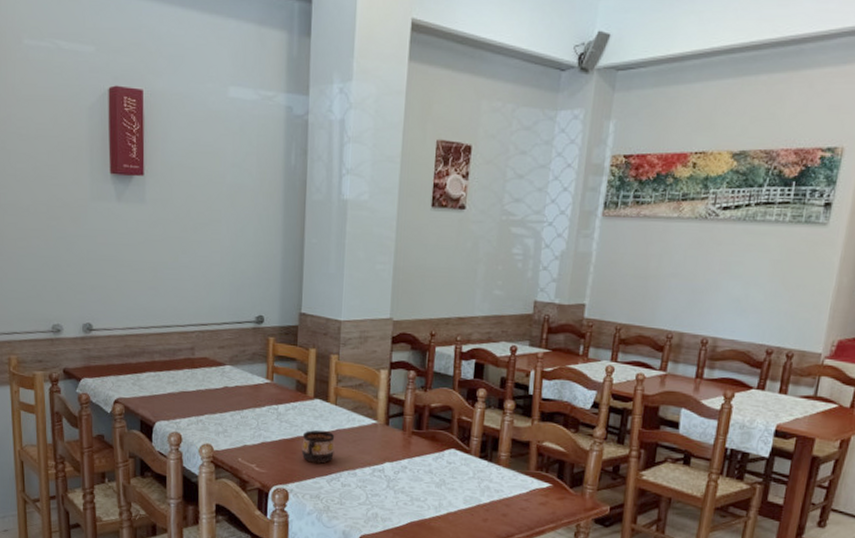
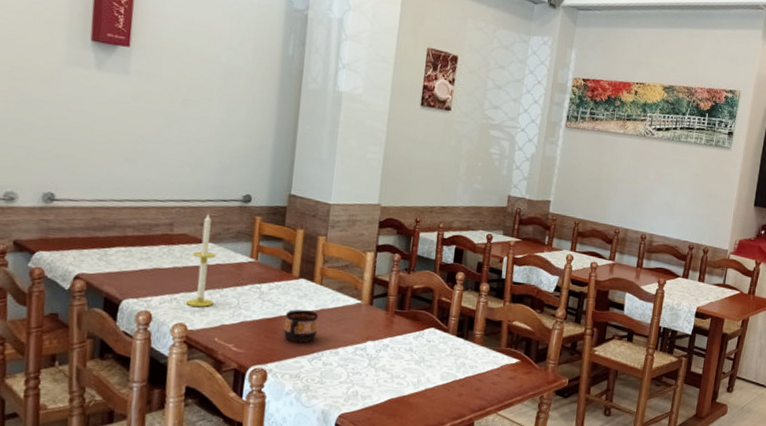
candle: none [211,336,235,429] -> present [186,213,216,308]

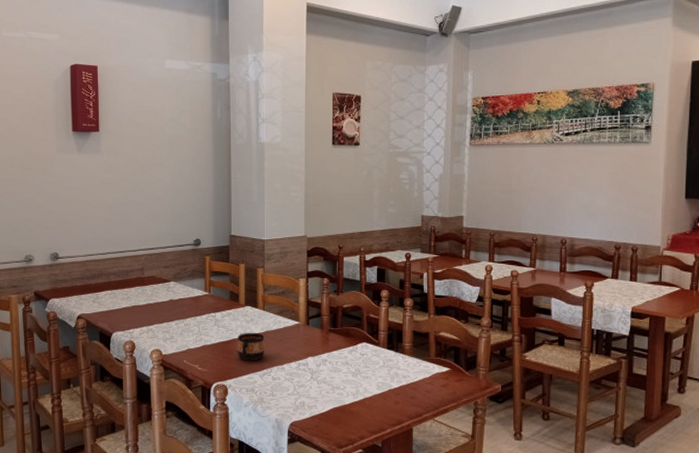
candle: present [186,213,216,308] -> none [159,257,180,336]

